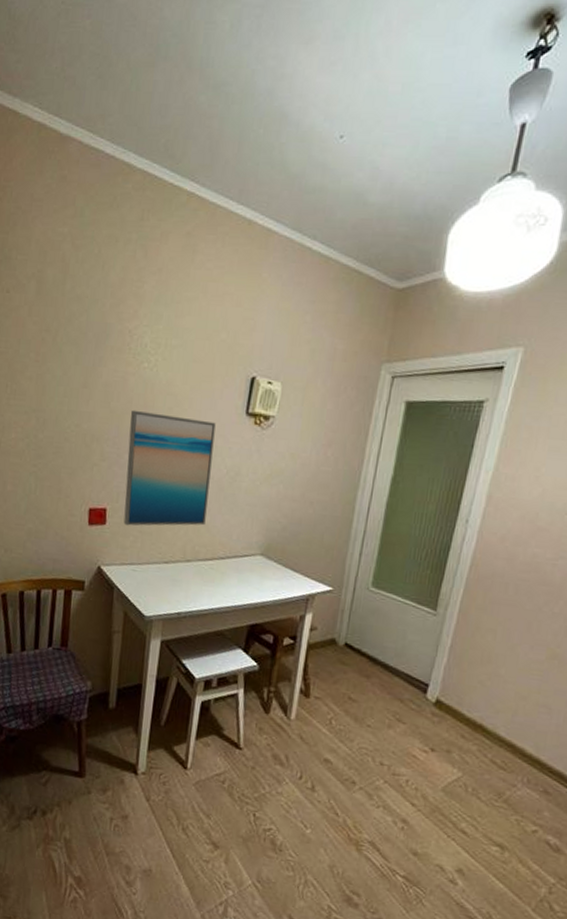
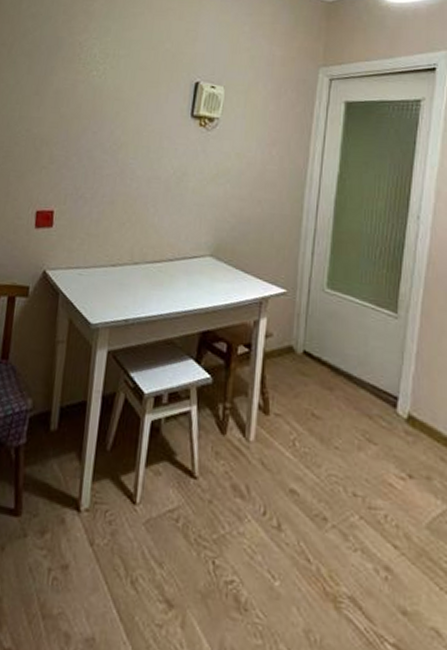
wall art: present [123,410,216,526] -> none [70,114,162,228]

